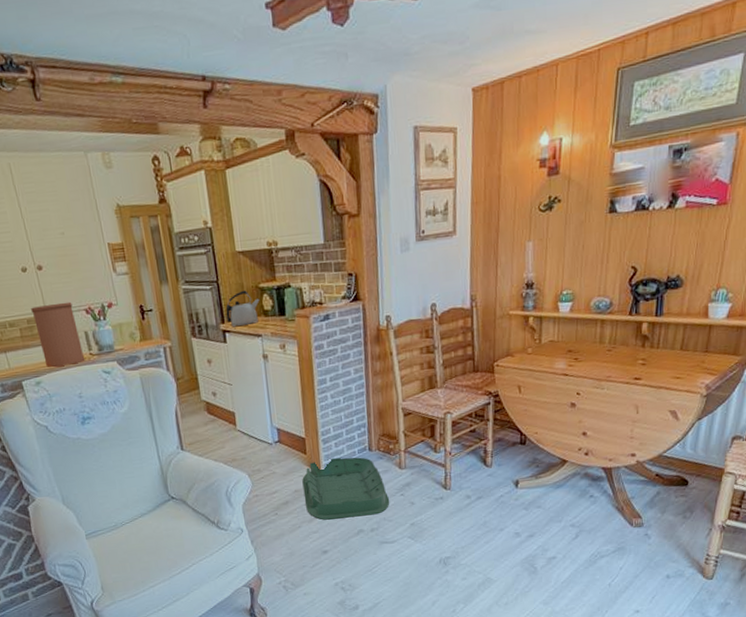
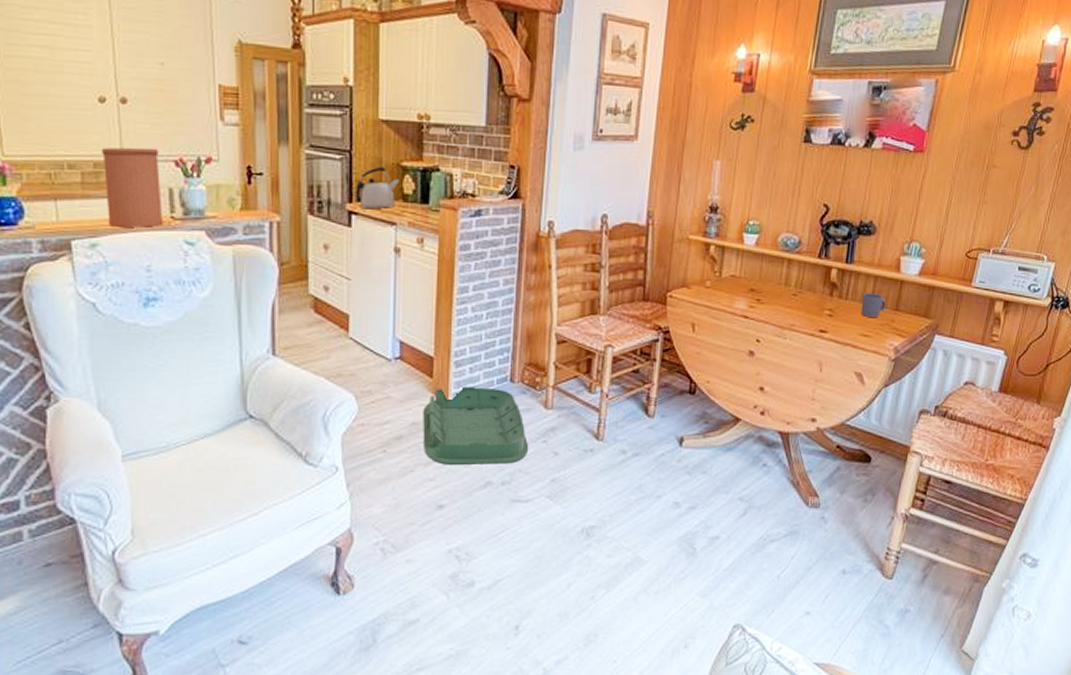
mug: none [672,339,696,362] -> present [861,292,886,318]

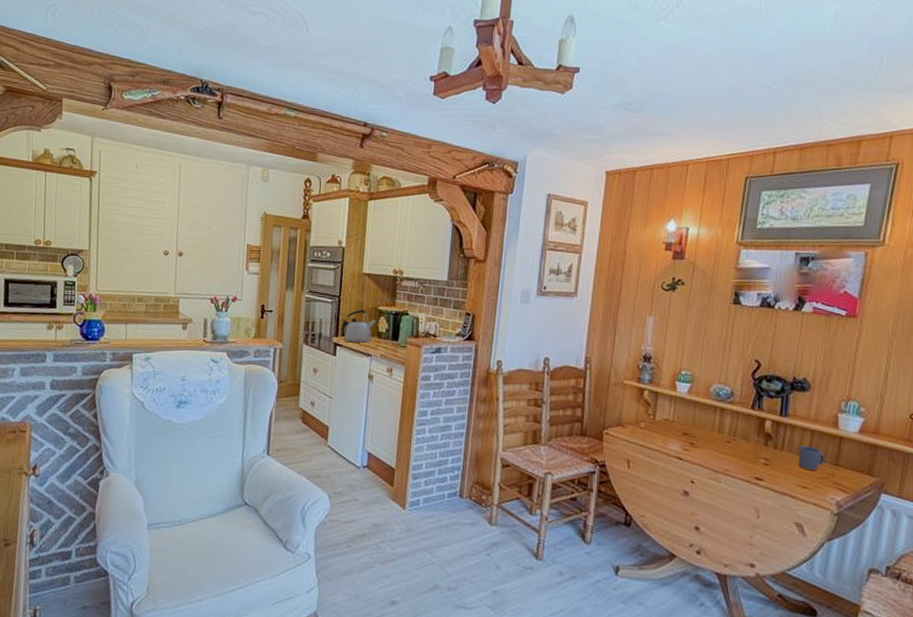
canister: present [102,147,162,228] -> none [159,287,200,347]
dog bed: present [423,387,529,465] -> none [382,496,474,572]

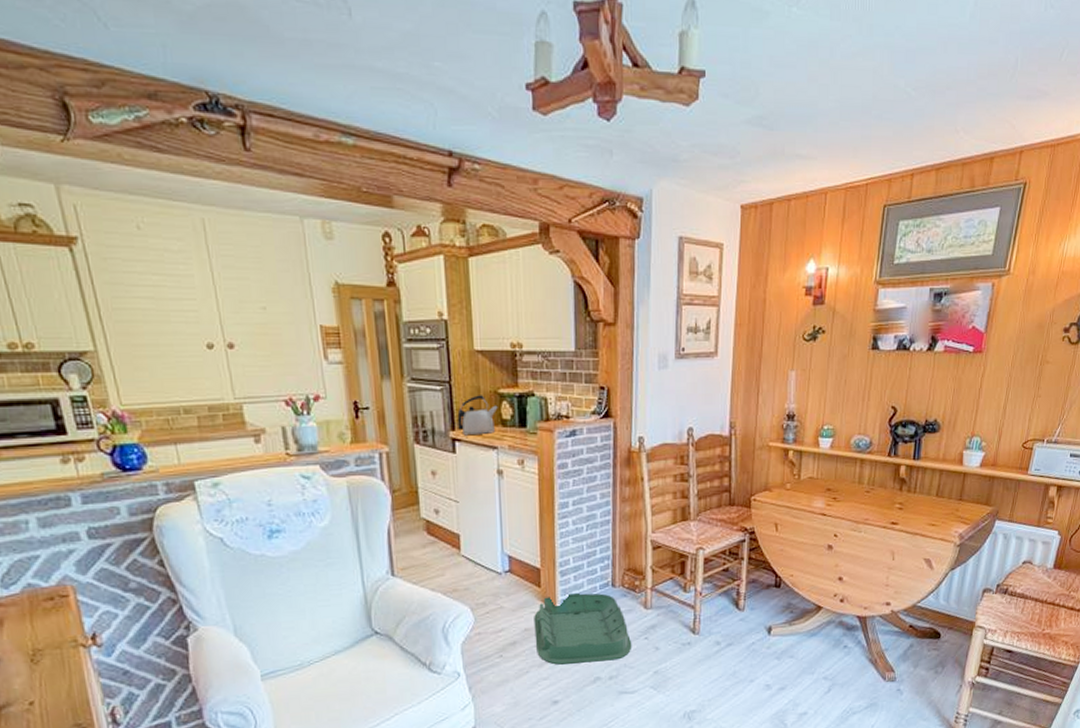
dog bed: none [382,496,474,572] -> present [534,593,632,665]
mug: present [798,445,825,471] -> none [928,485,951,509]

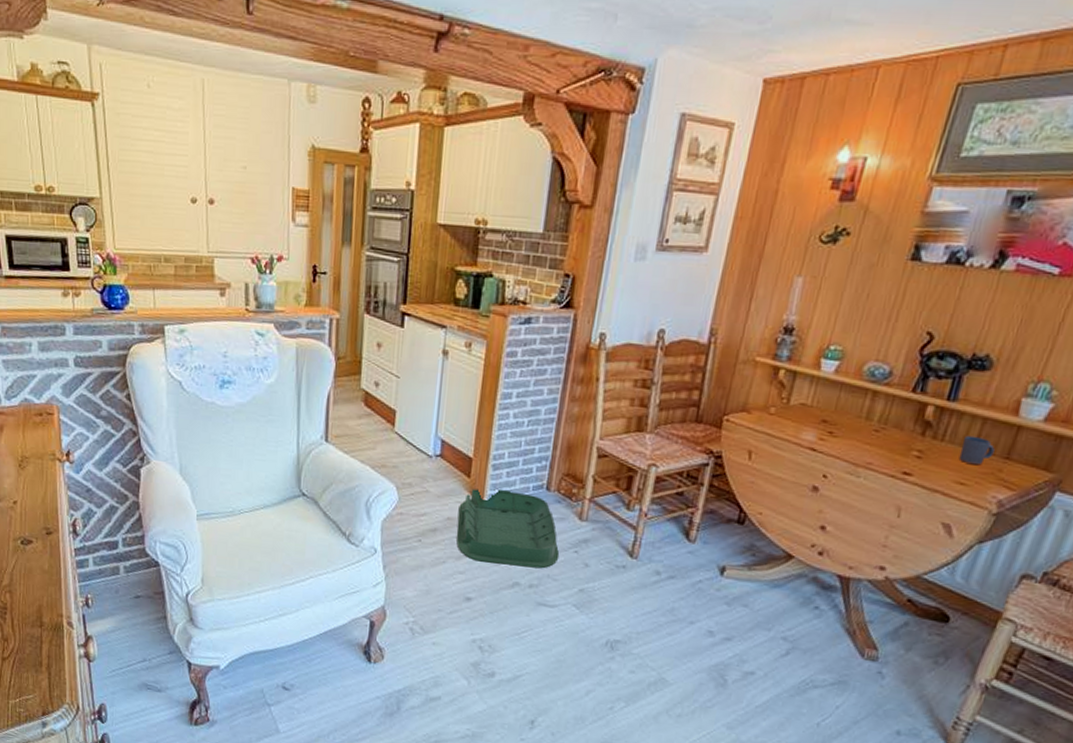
kettle: present [457,395,498,436] -> none [409,270,453,312]
mug: none [928,485,951,509] -> present [959,435,995,466]

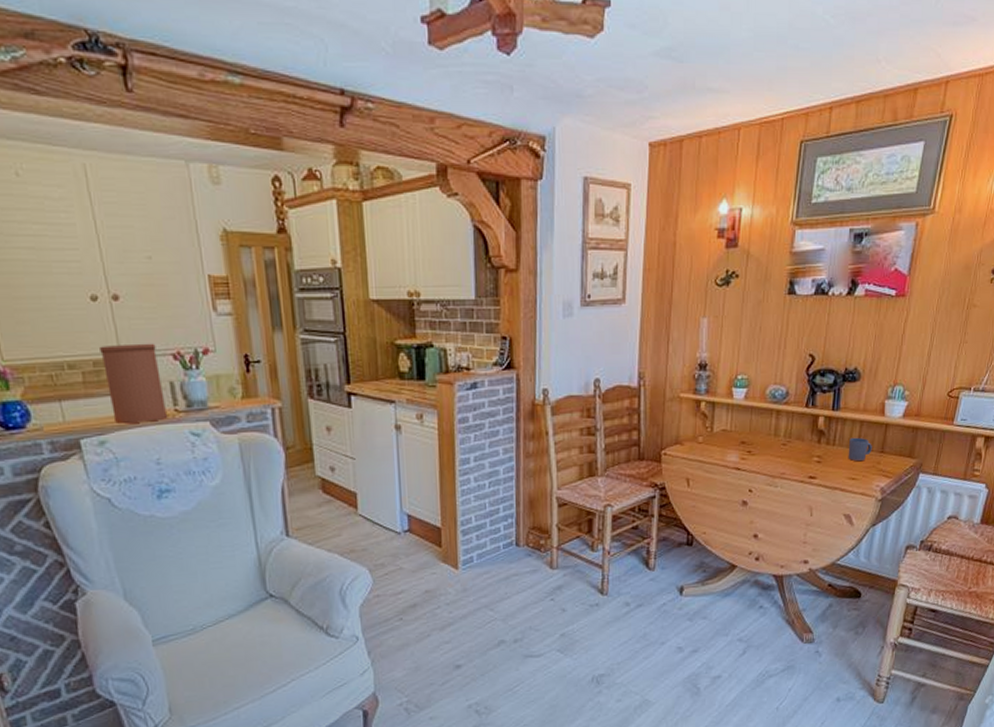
canister: none [192,244,239,318] -> present [99,343,167,423]
dog bed: present [456,488,560,569] -> none [435,553,538,628]

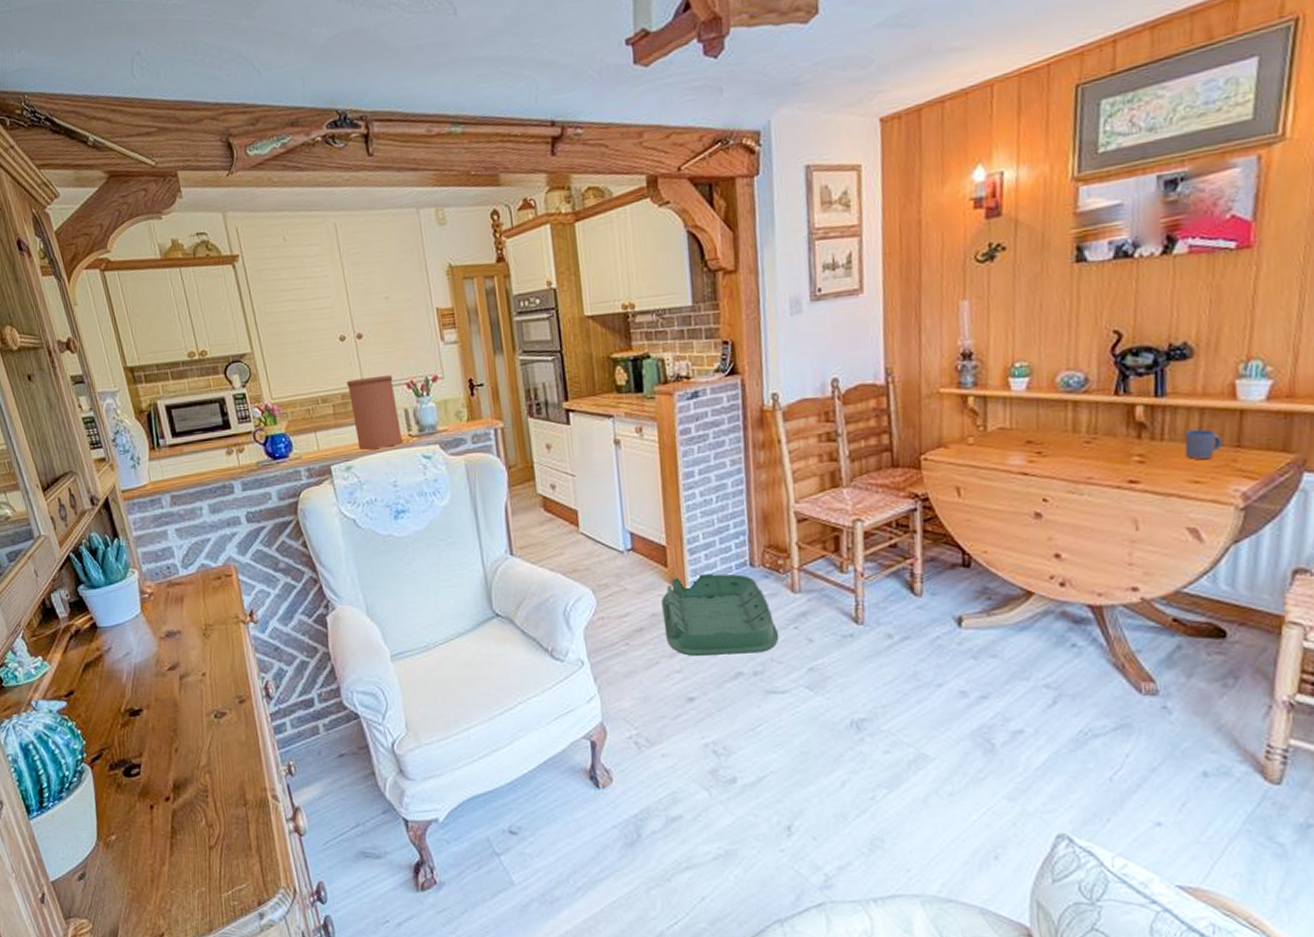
dog bed: none [435,553,538,628] -> present [661,574,780,656]

